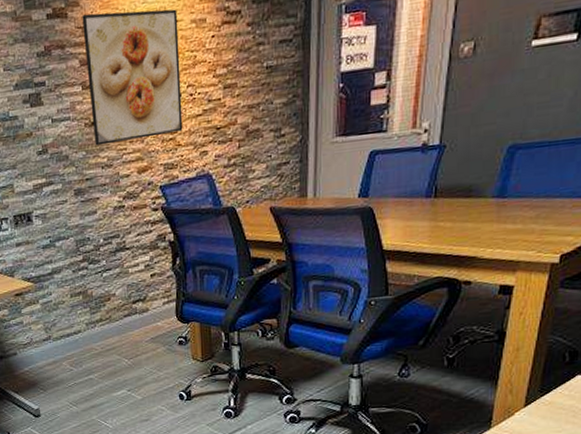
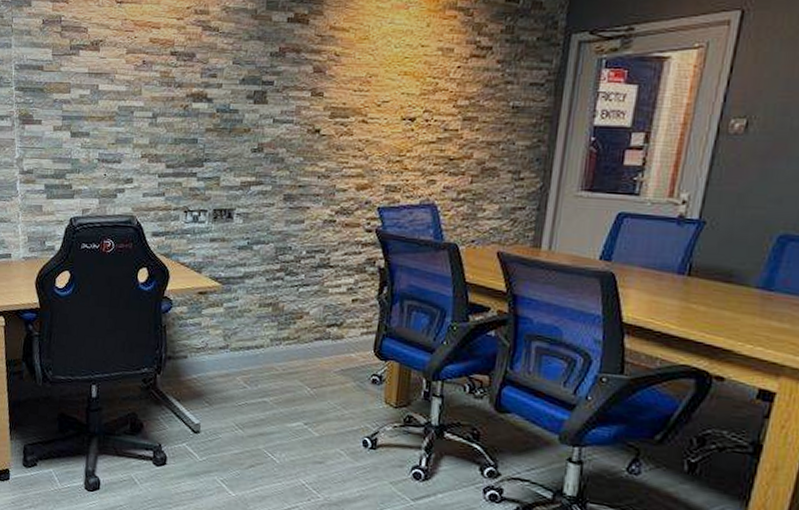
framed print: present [82,9,183,146] -> none [315,24,425,156]

